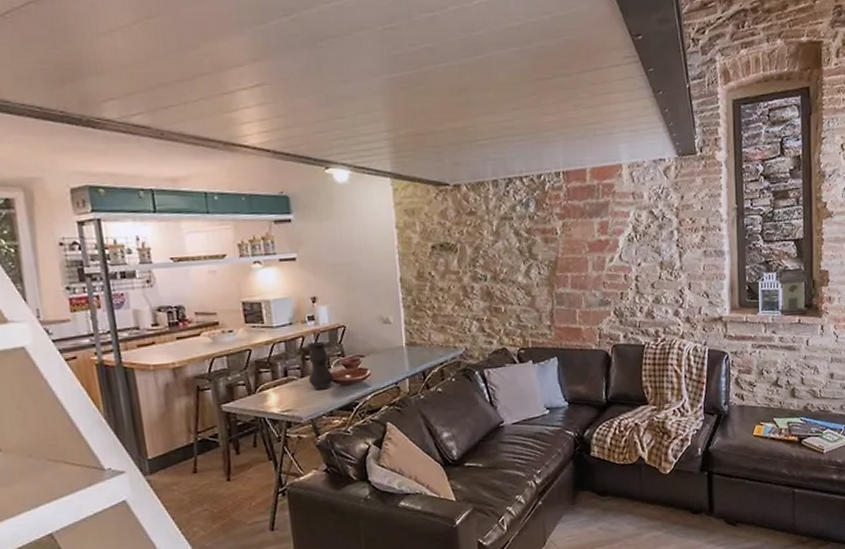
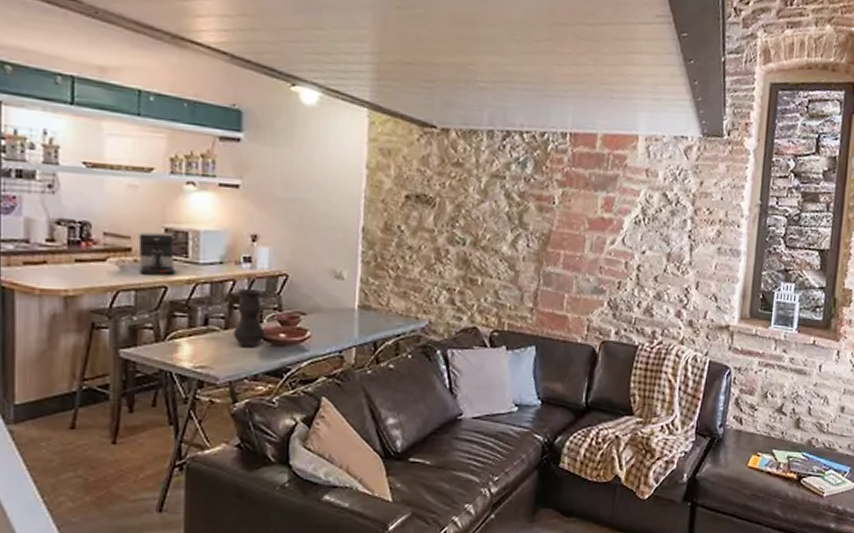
coffee maker: none [222,305,256,342] -> present [138,232,176,275]
lantern: present [779,265,807,316] -> none [793,278,828,335]

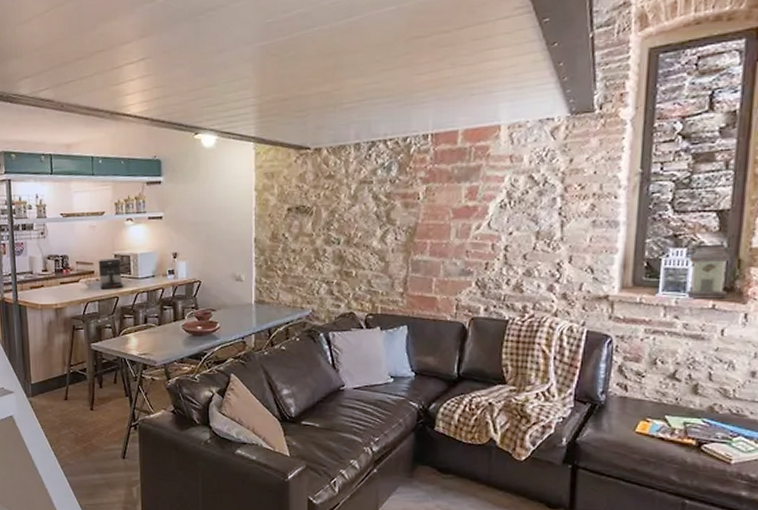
vase: present [233,288,265,348] -> none [164,293,187,338]
lantern: none [793,278,828,335] -> present [687,240,730,299]

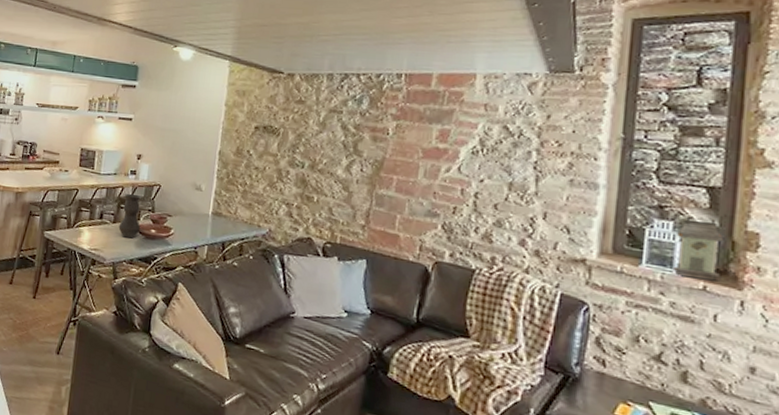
coffee maker: present [98,257,123,289] -> none [62,150,87,181]
vase: none [164,293,187,338] -> present [118,193,142,239]

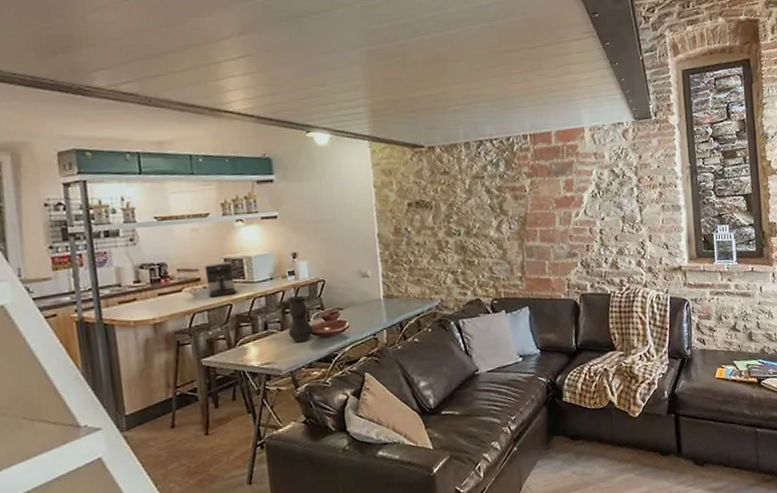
coffee maker: none [62,150,87,181] -> present [204,261,237,298]
lantern: present [674,216,723,281] -> none [731,217,759,265]

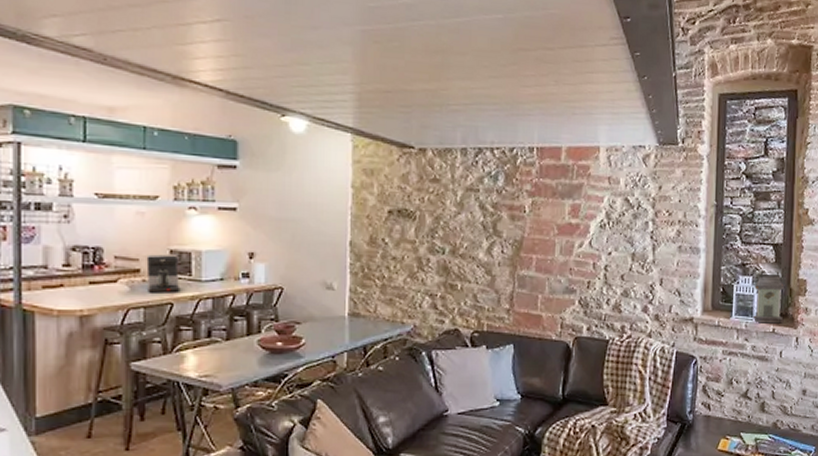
vase: present [286,294,314,343] -> none [234,301,264,356]
lantern: none [731,217,759,265] -> present [754,270,784,324]

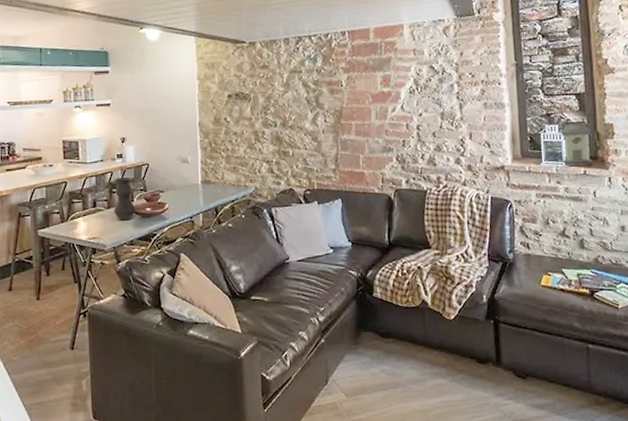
coffee maker: present [146,253,181,293] -> none [46,143,72,175]
vase: none [234,301,264,356] -> present [113,176,136,221]

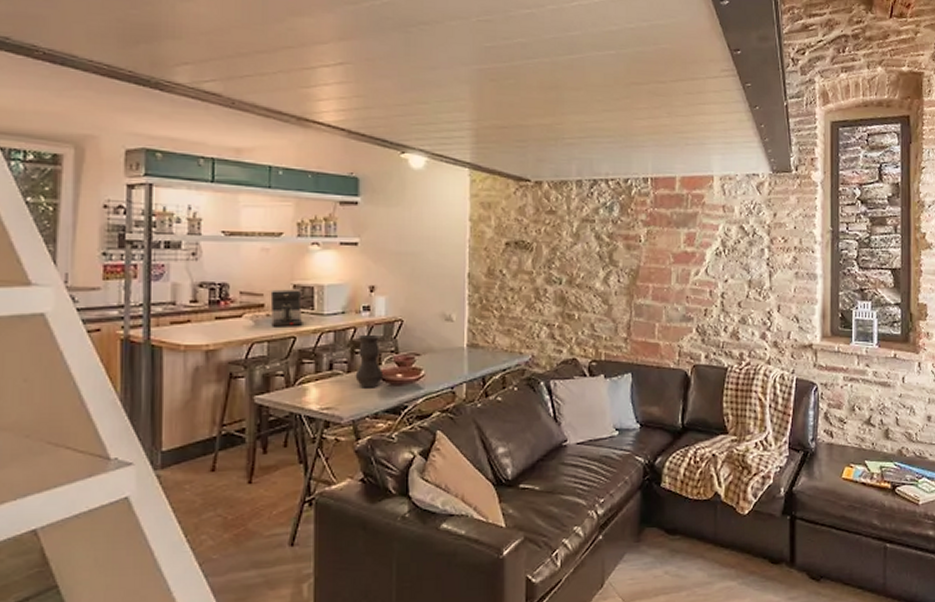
coffee maker: none [46,143,72,175] -> present [270,288,303,327]
lantern: present [561,118,593,167] -> none [874,295,904,349]

